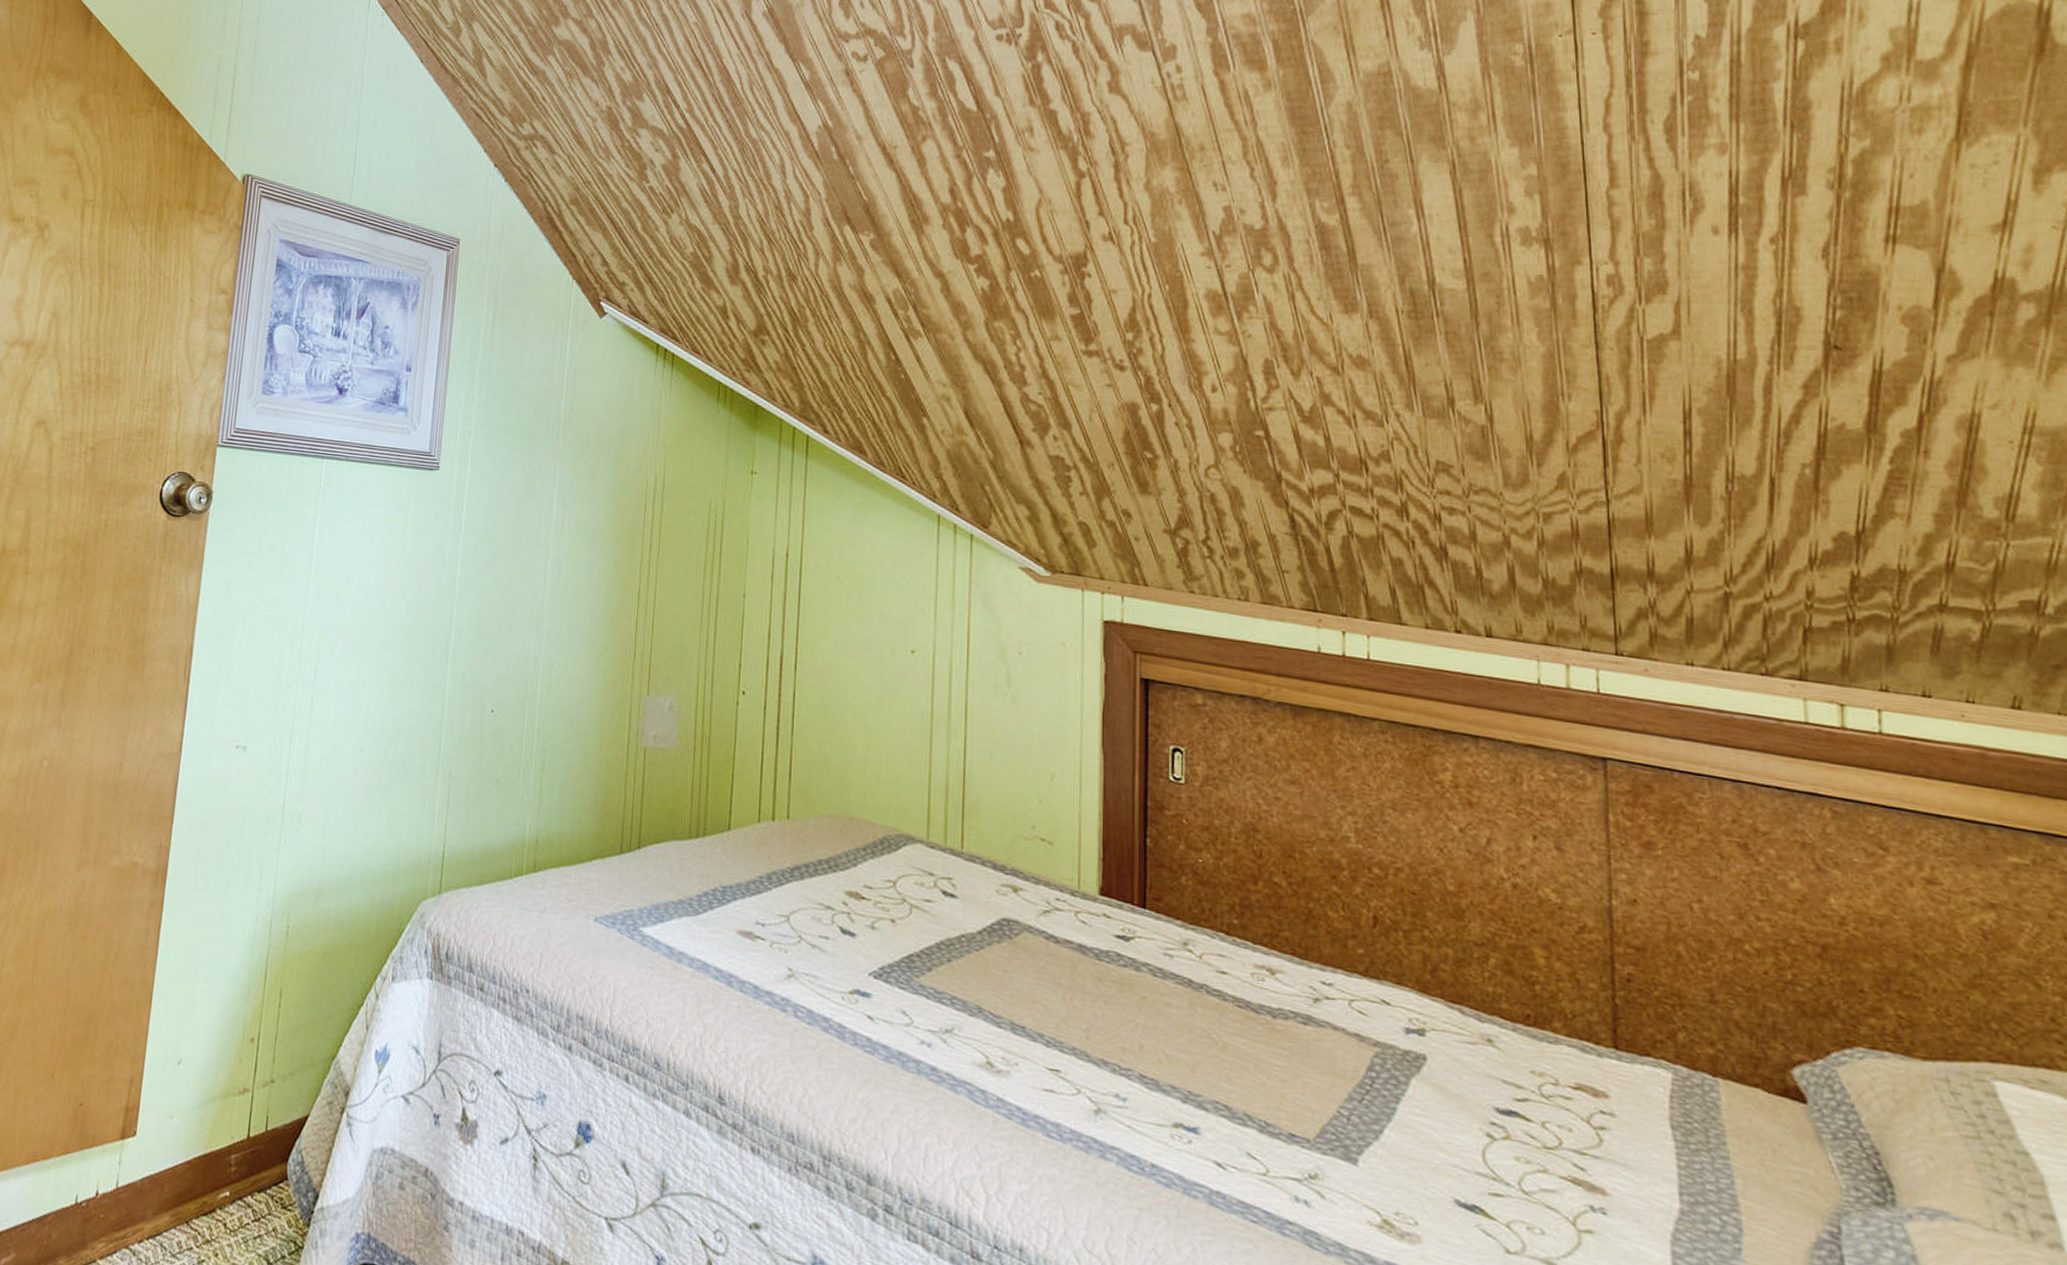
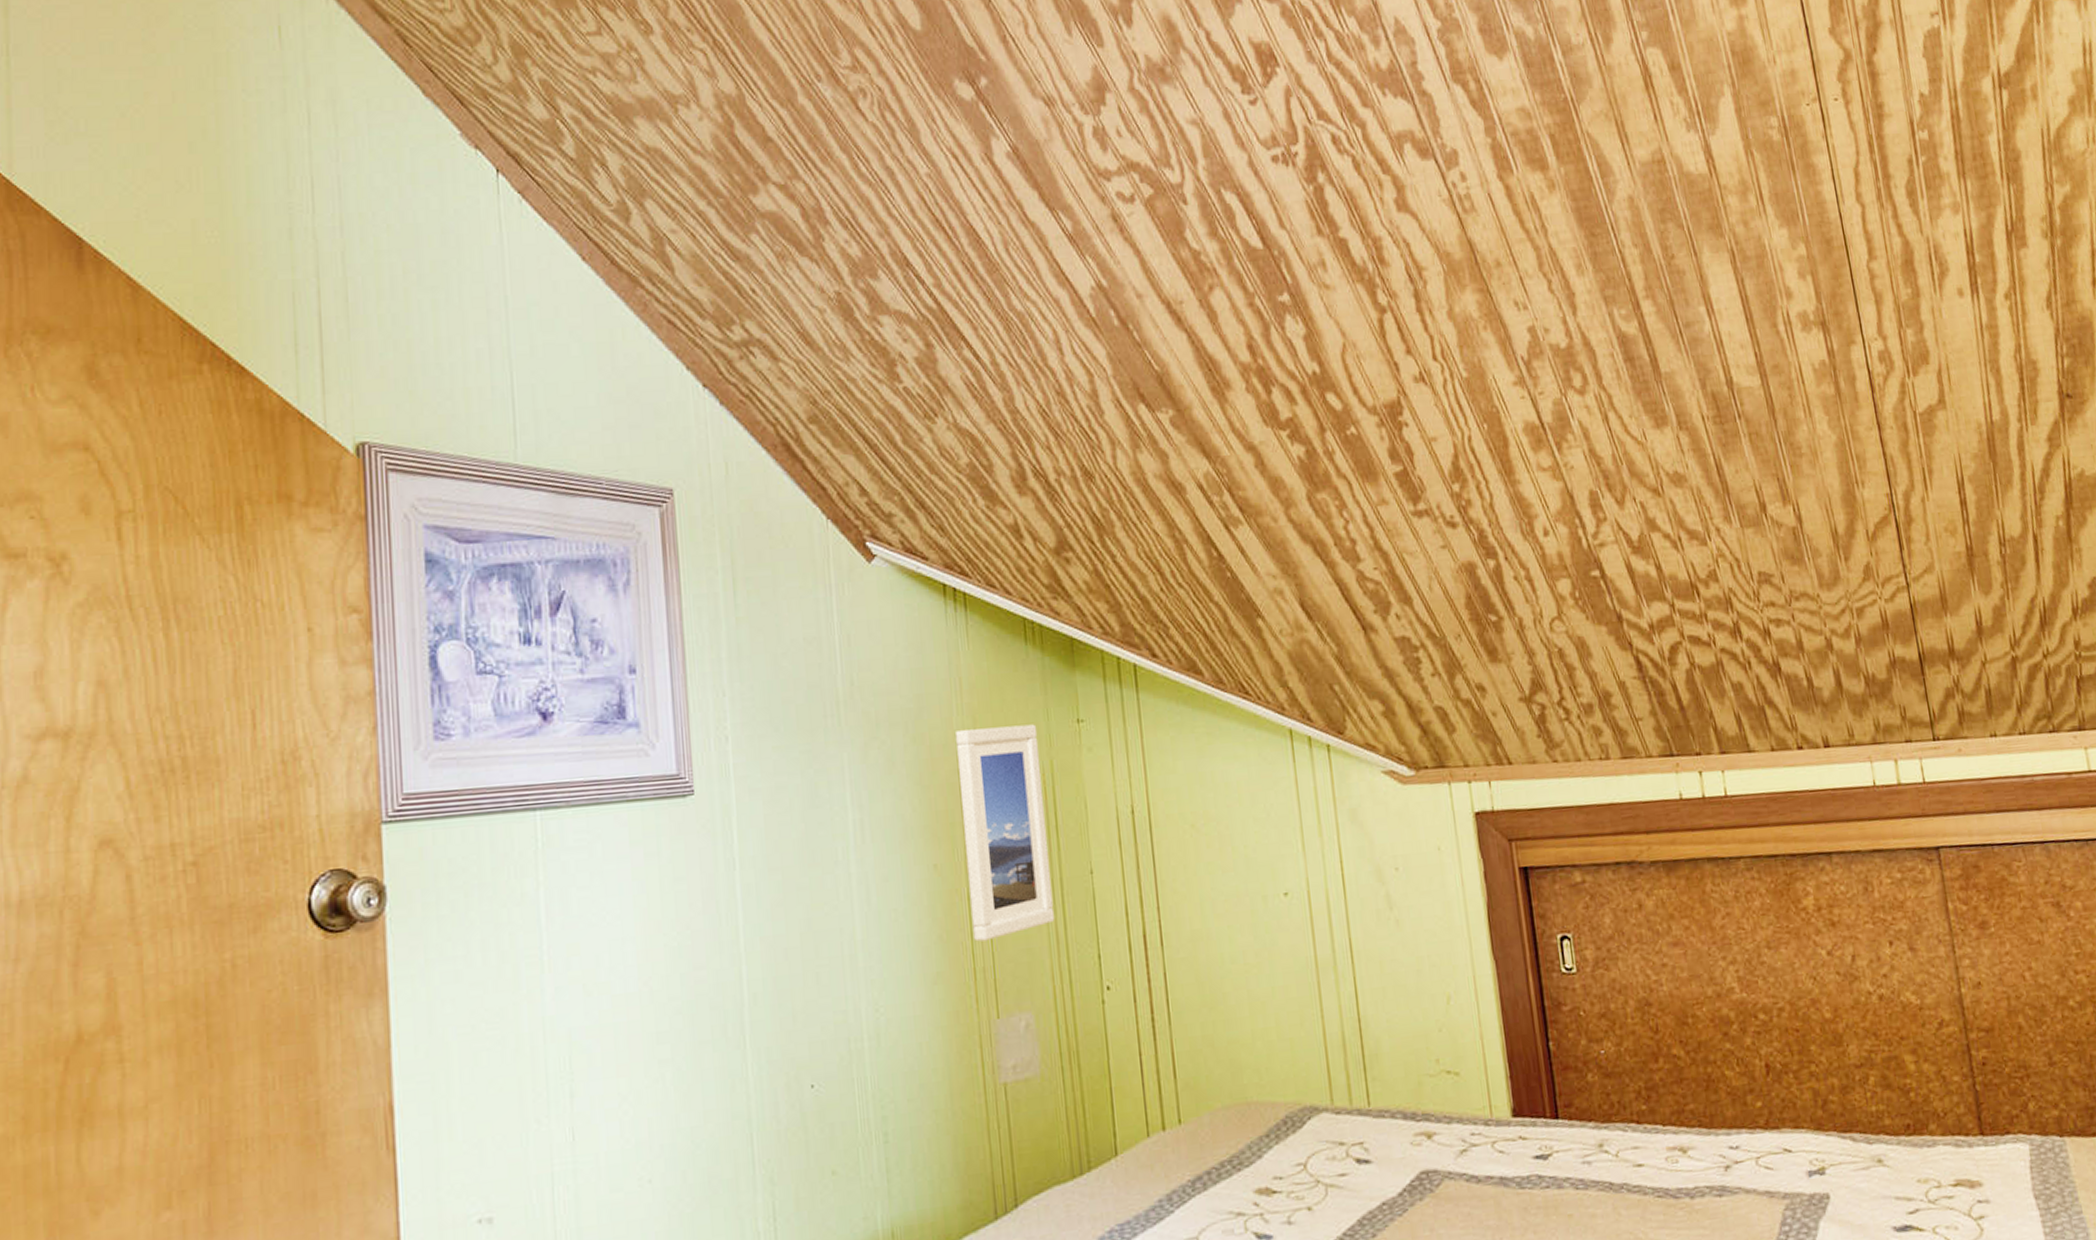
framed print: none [638,461,717,632] -> present [954,724,1055,942]

